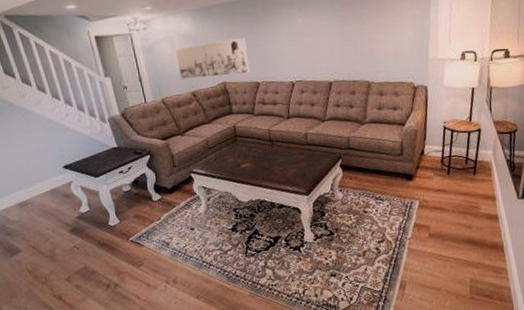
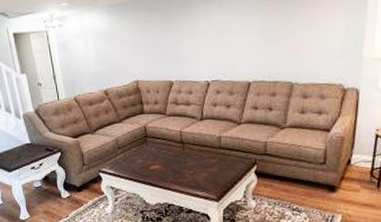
wall art: present [175,38,250,79] -> none [89,35,164,77]

